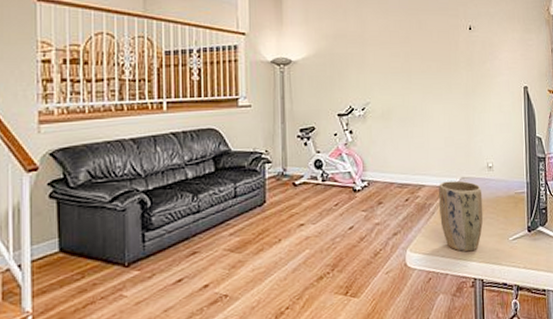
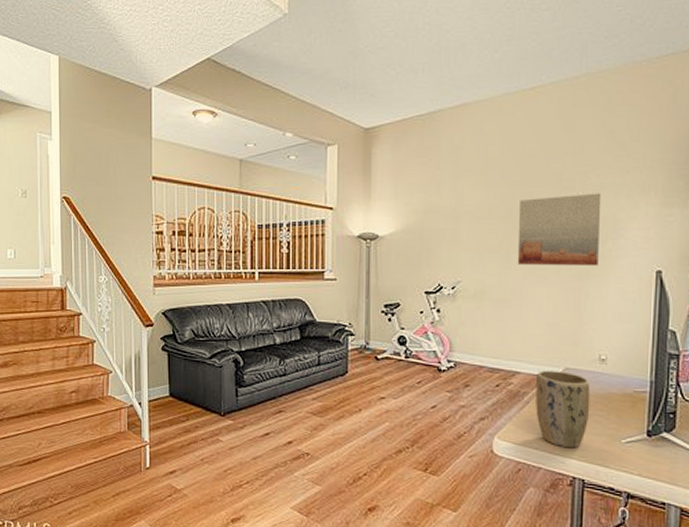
wall art: none [415,21,481,85] -> present [517,193,602,266]

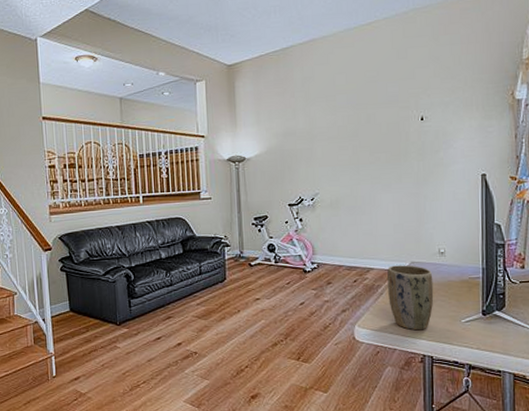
wall art: present [517,193,602,266] -> none [364,111,433,176]

